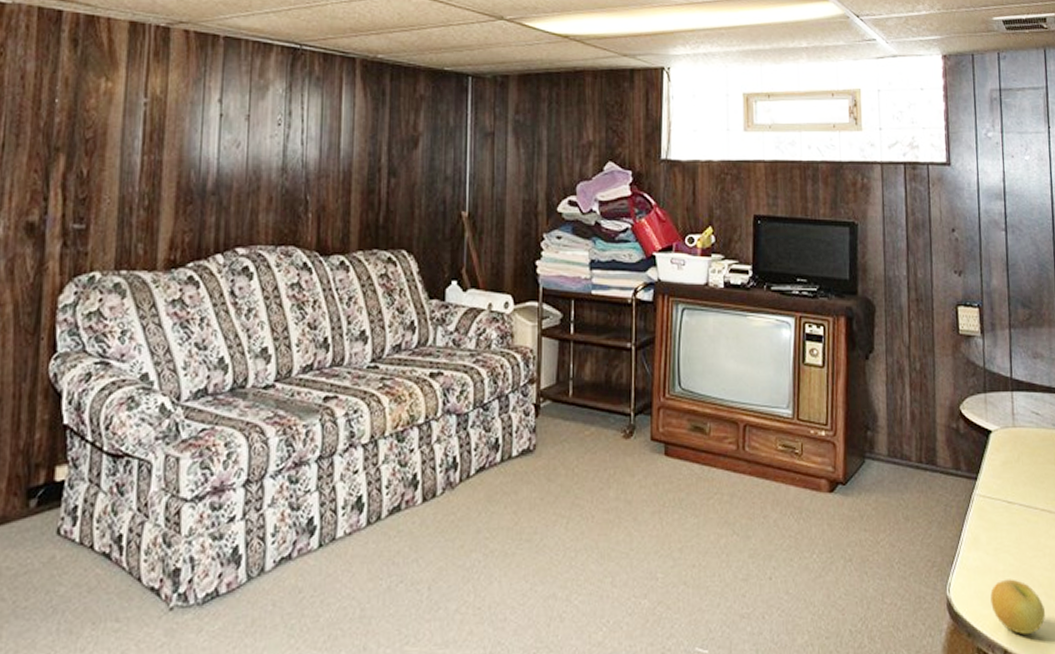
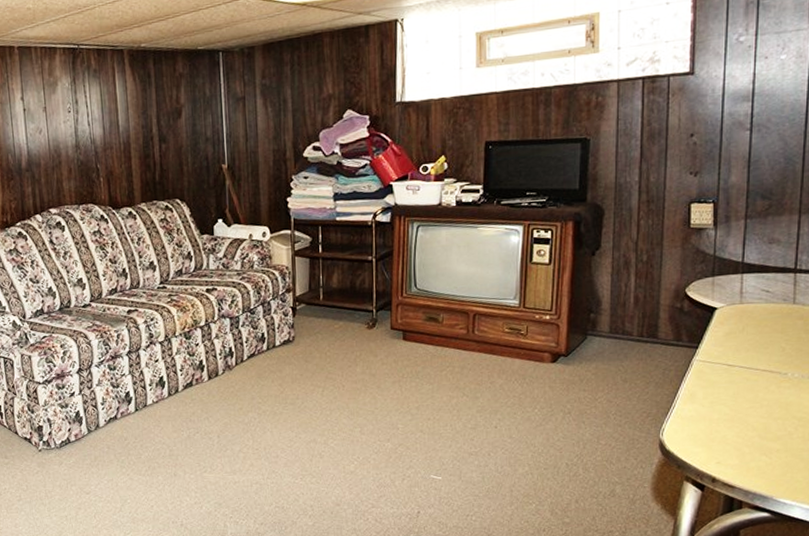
apple: present [990,579,1046,635] -> none [703,425,758,467]

